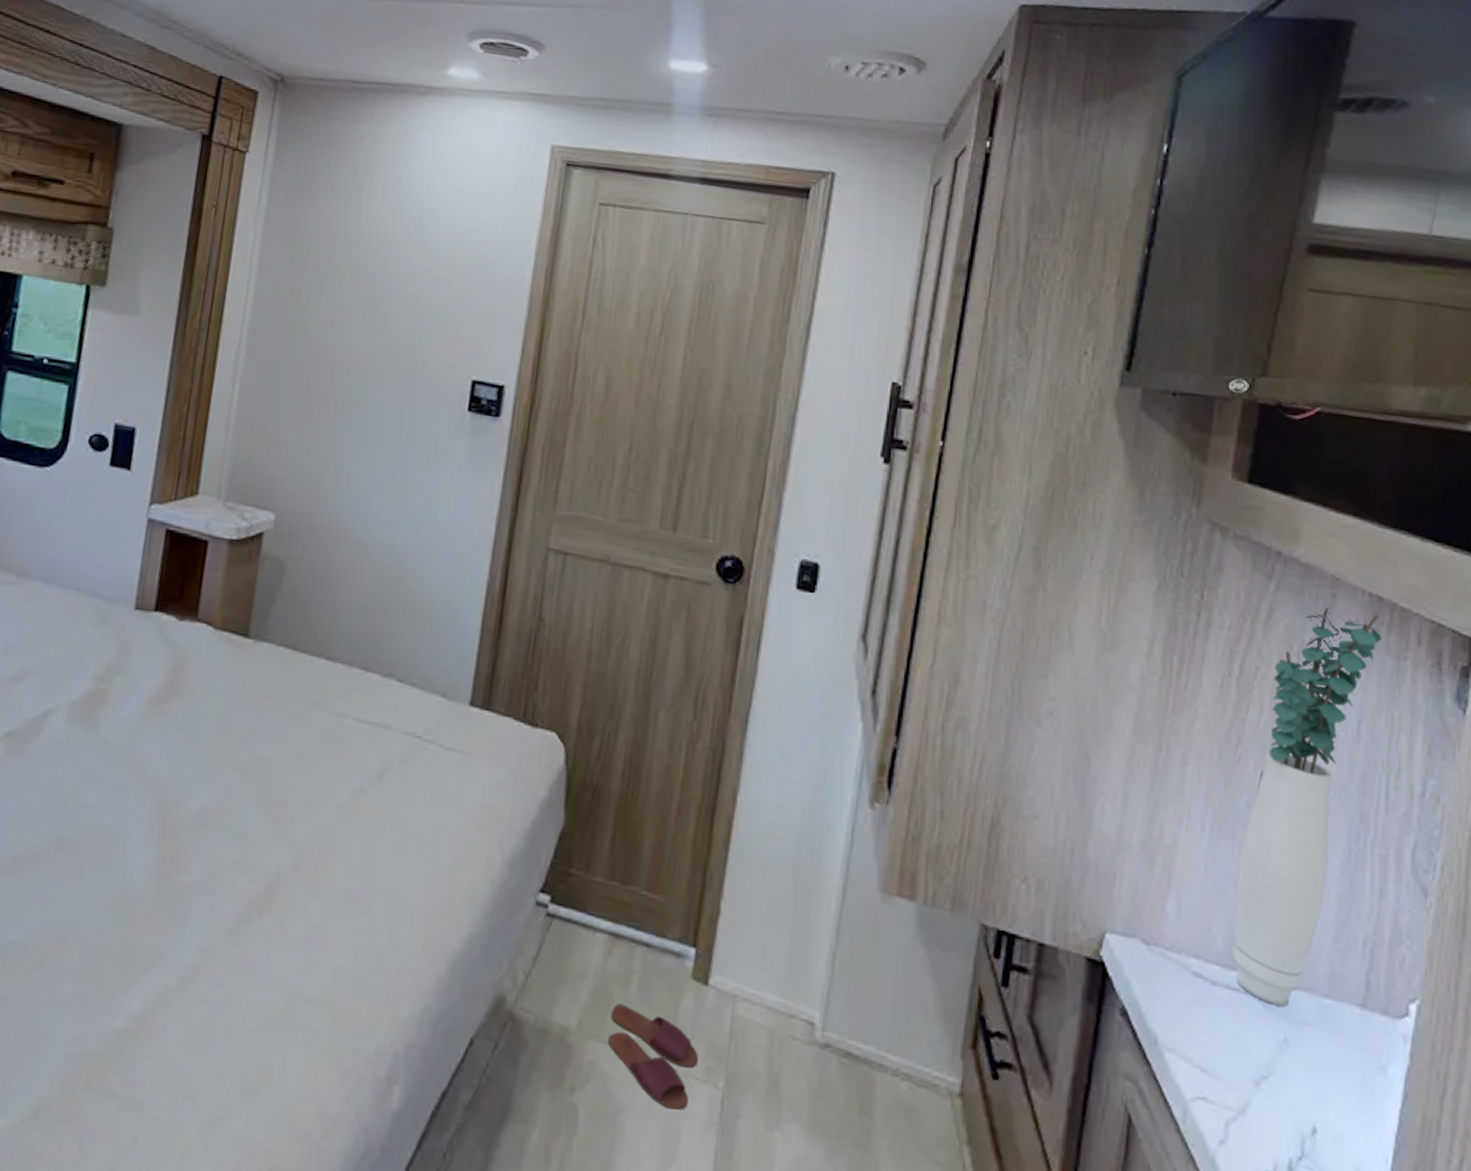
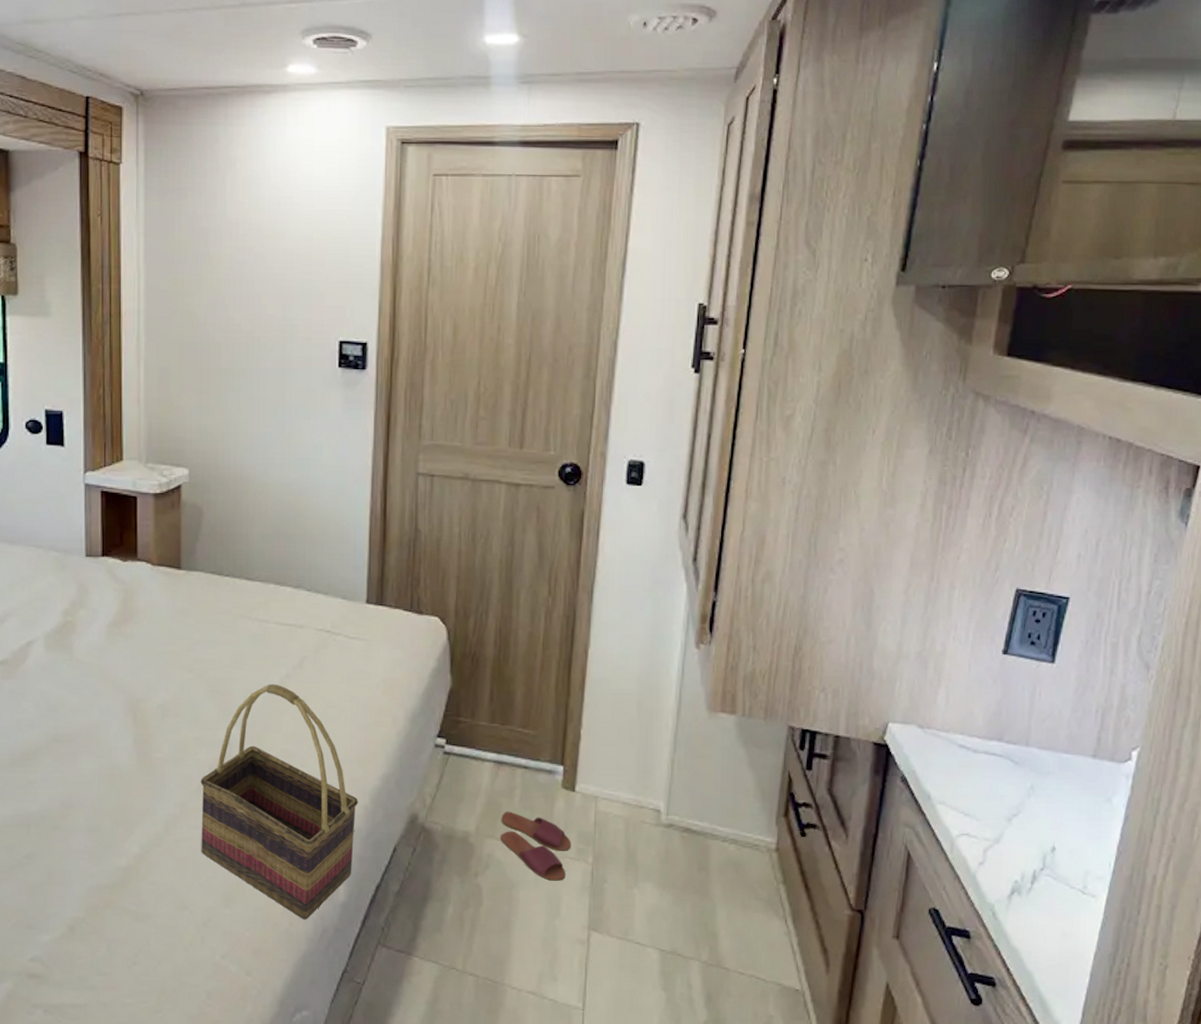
woven basket: none [221,798,433,1132] -> present [200,684,359,920]
vase: present [1232,604,1382,1006] -> none [990,450,1119,763]

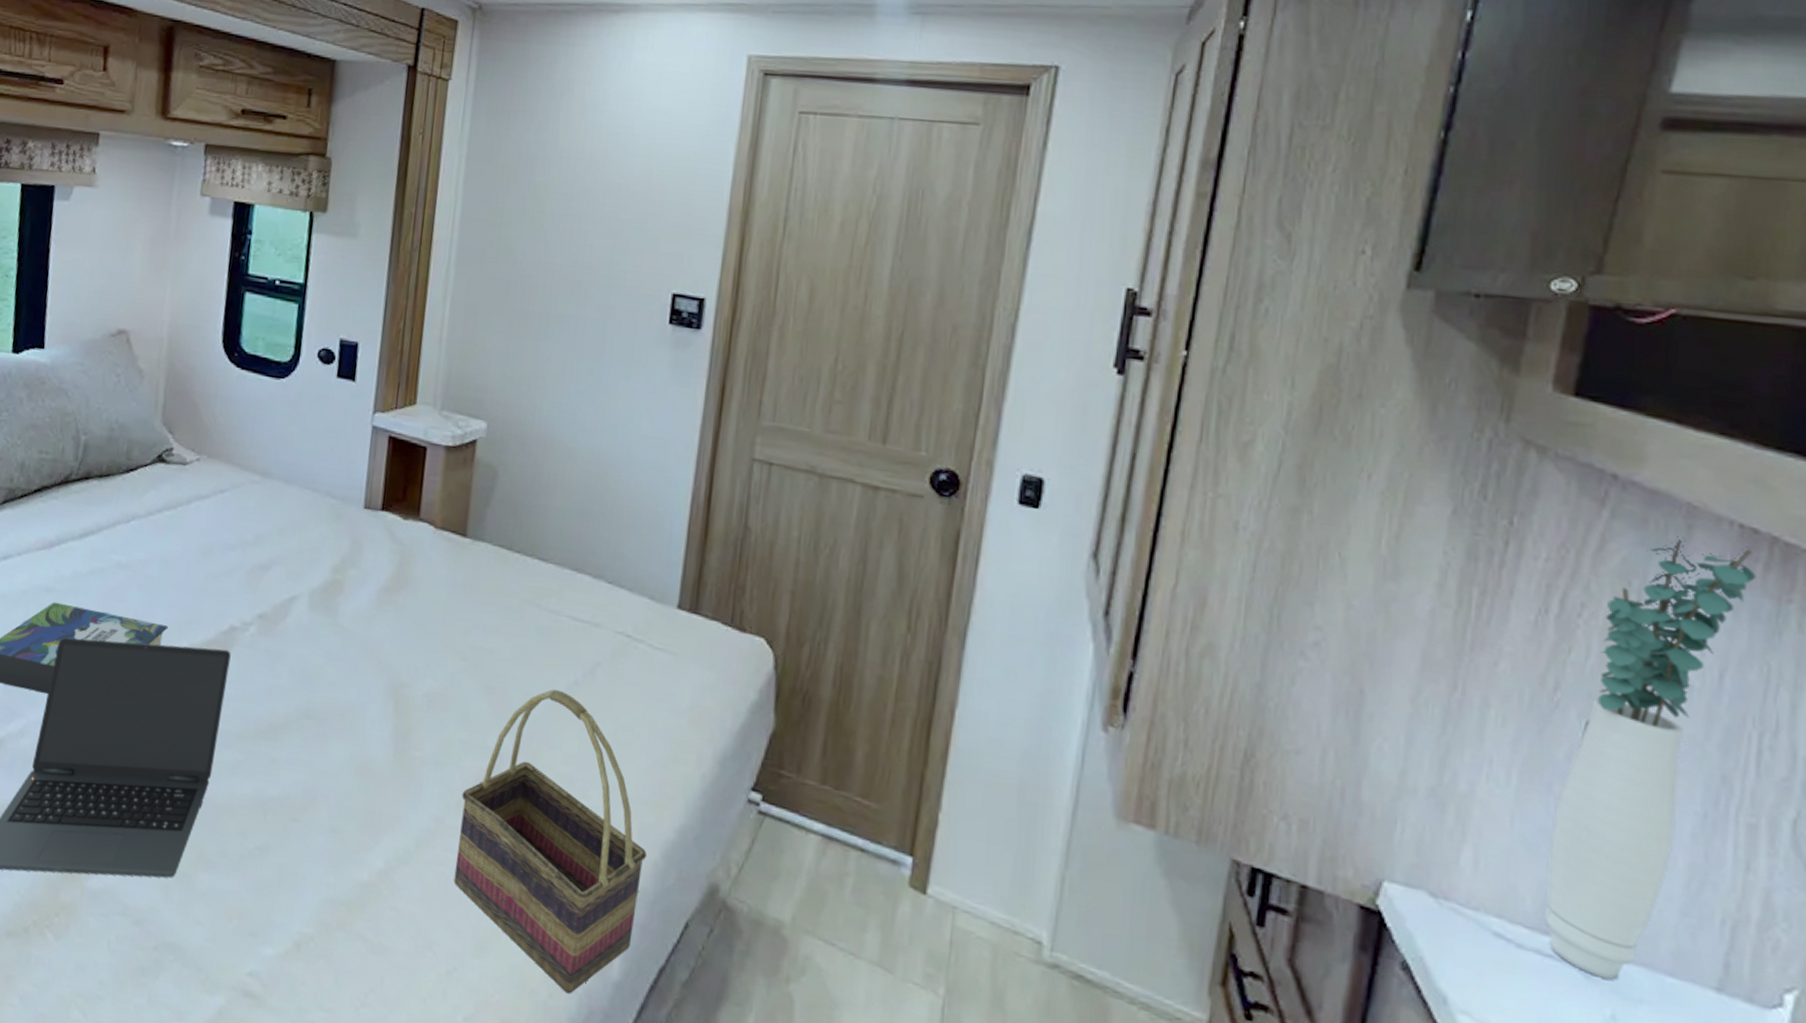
slippers: present [500,811,571,881] -> none [822,903,917,1012]
vase: none [990,450,1119,763] -> present [1544,536,1756,980]

